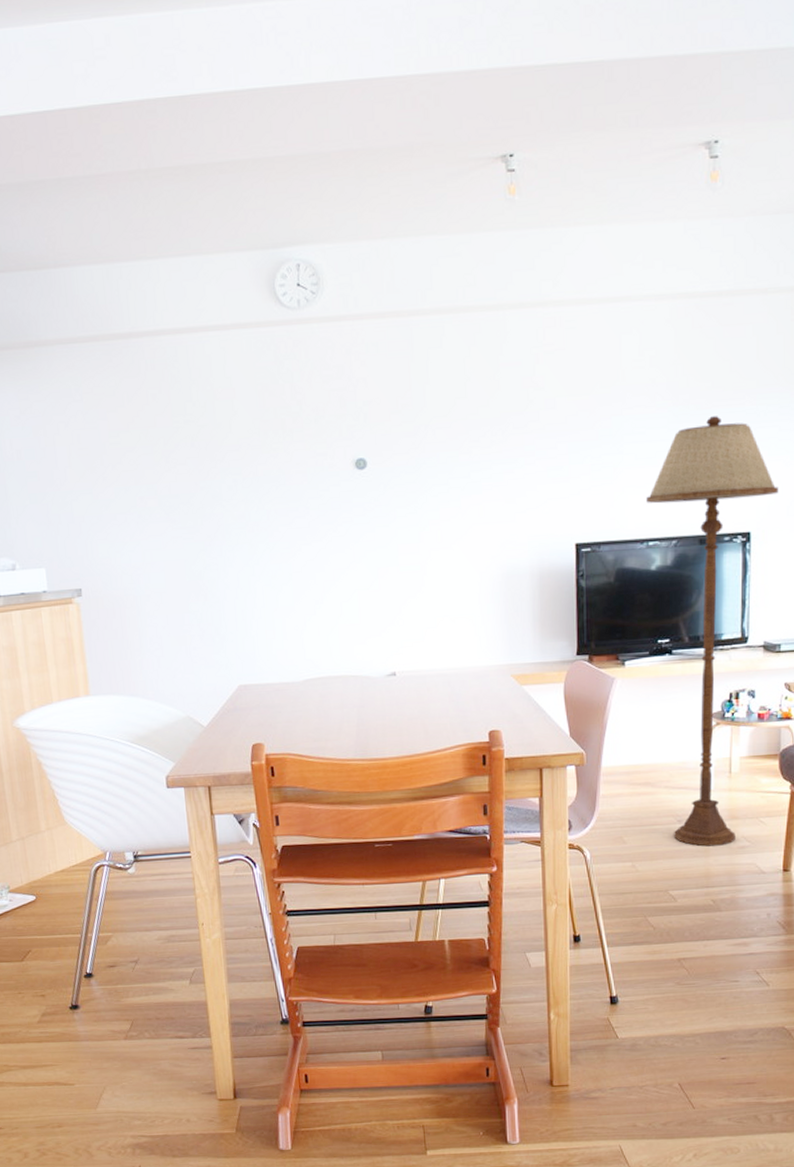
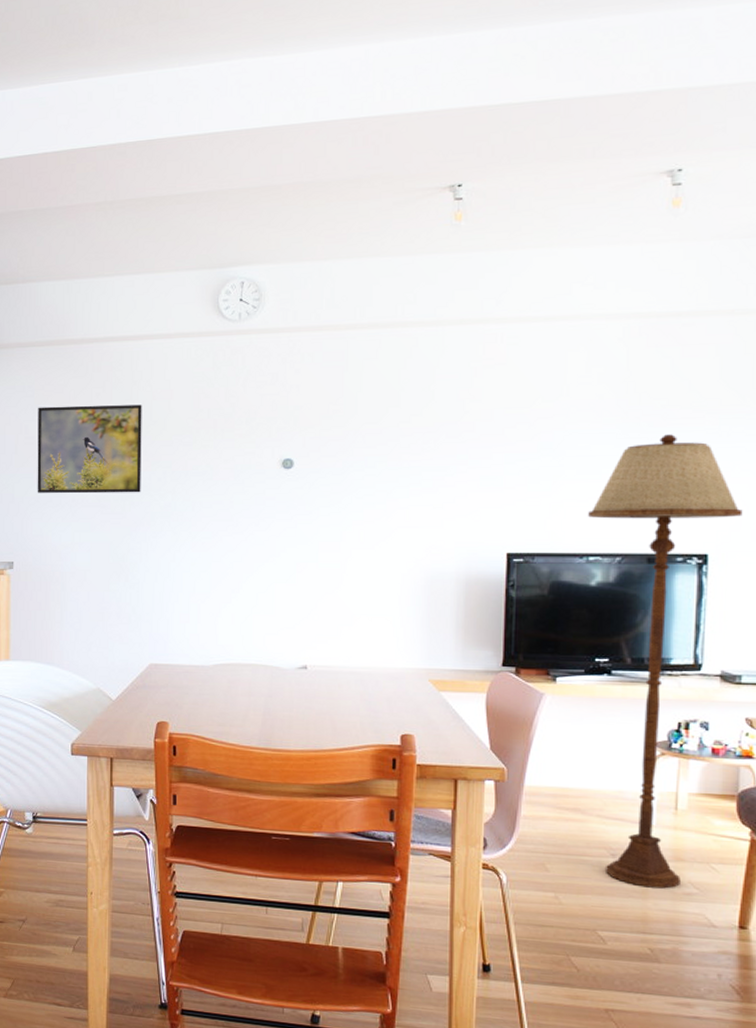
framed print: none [89,406,212,510] -> present [37,404,142,494]

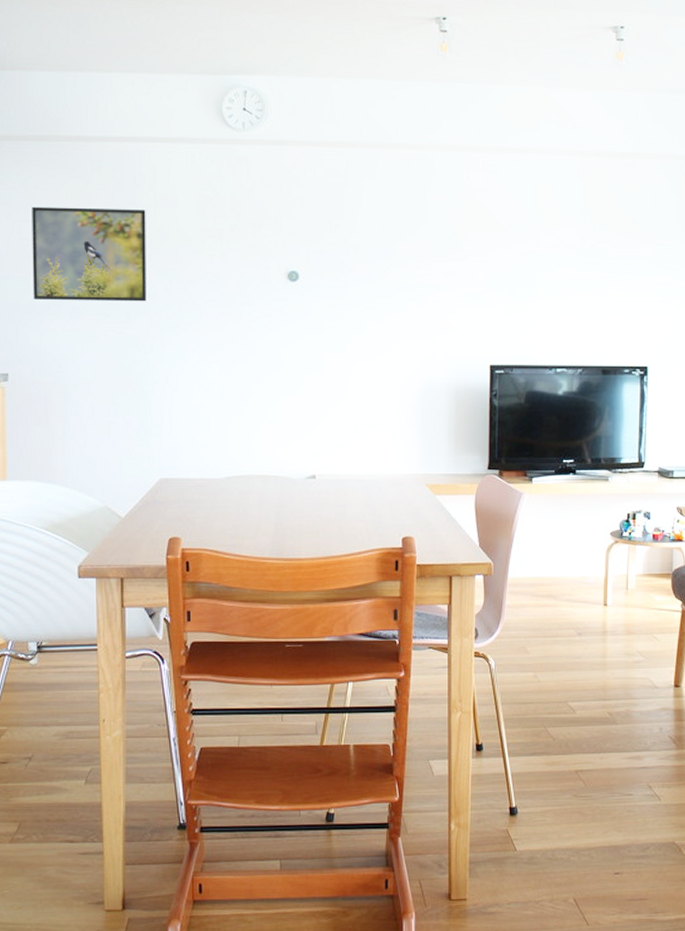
floor lamp: present [588,434,743,889] -> none [555,261,673,660]

